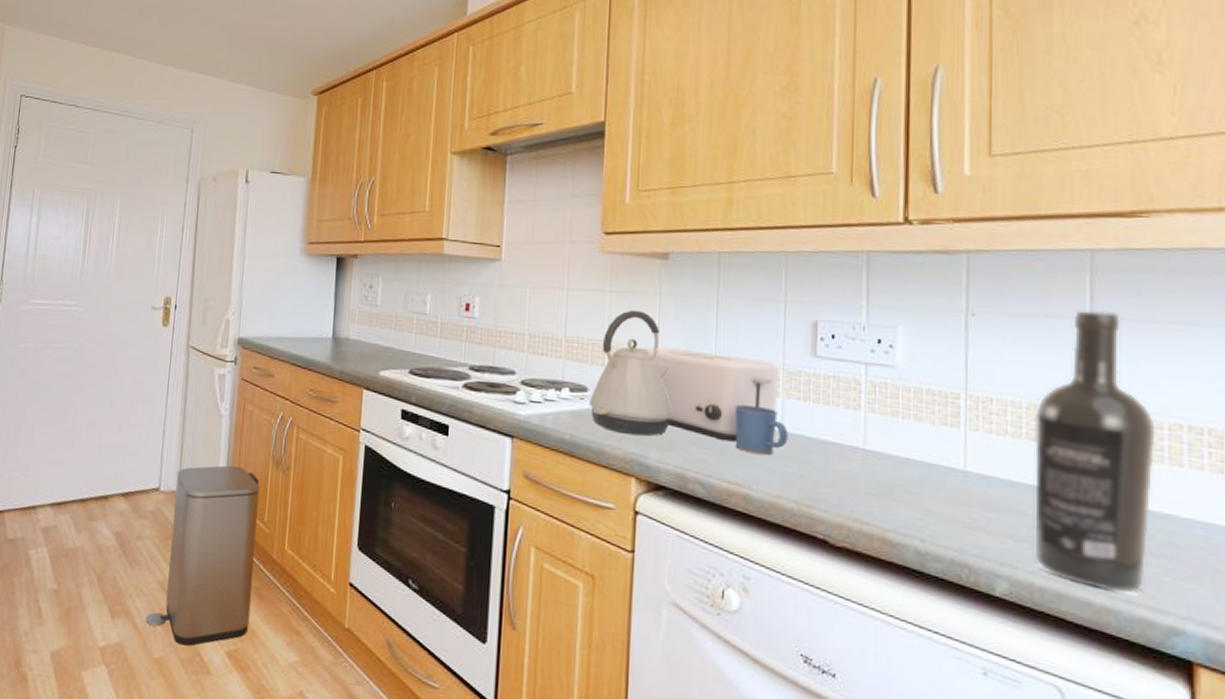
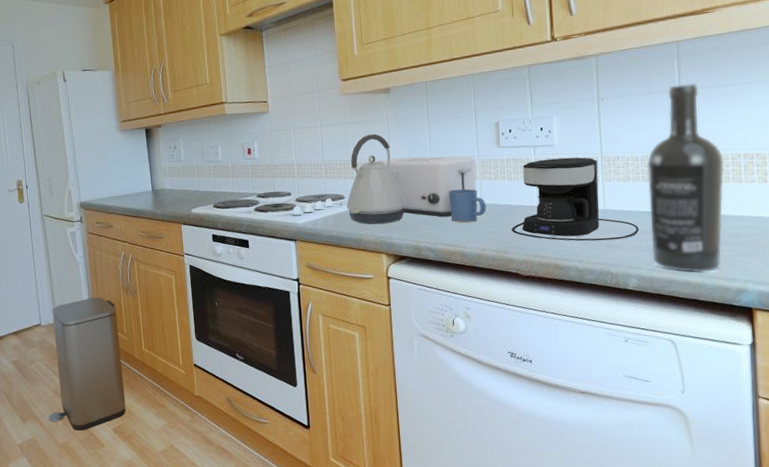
coffee maker: none [823,383,1017,519] -> present [512,157,640,242]

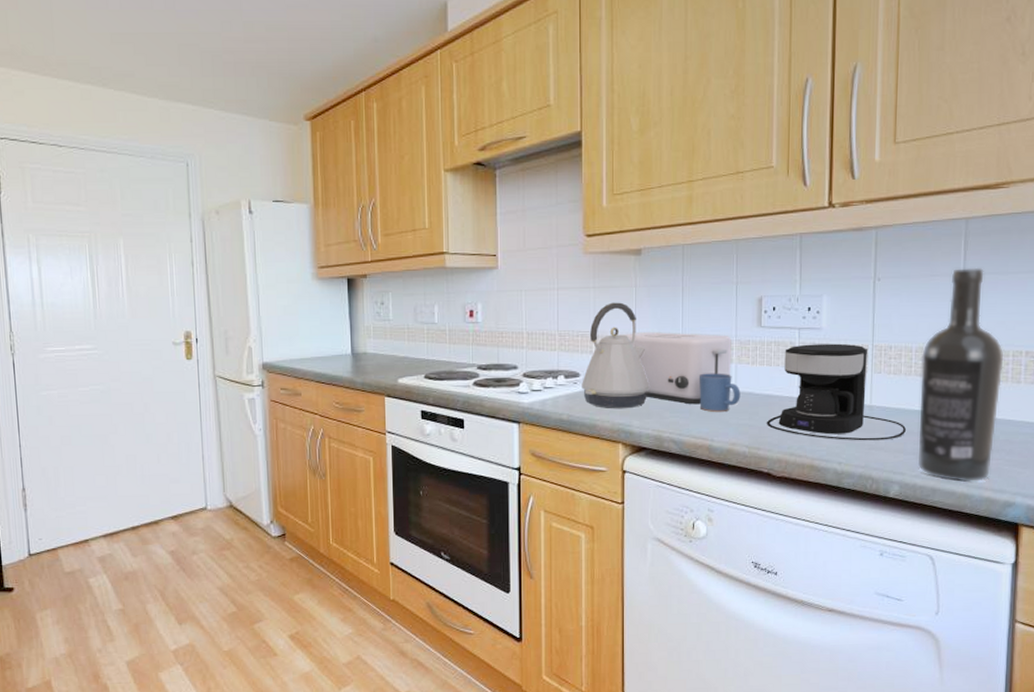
pedal bin: present [48,297,126,431] -> none [211,478,306,636]

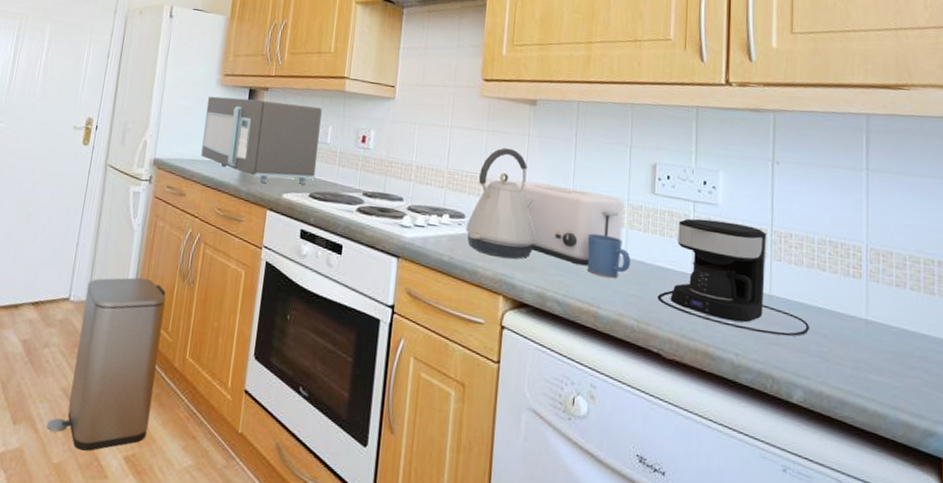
pedal bin: none [211,478,306,636] -> present [46,277,166,451]
microwave: none [305,288,428,372] -> present [201,96,322,185]
wine bottle: present [918,268,1004,482] -> none [824,163,915,400]

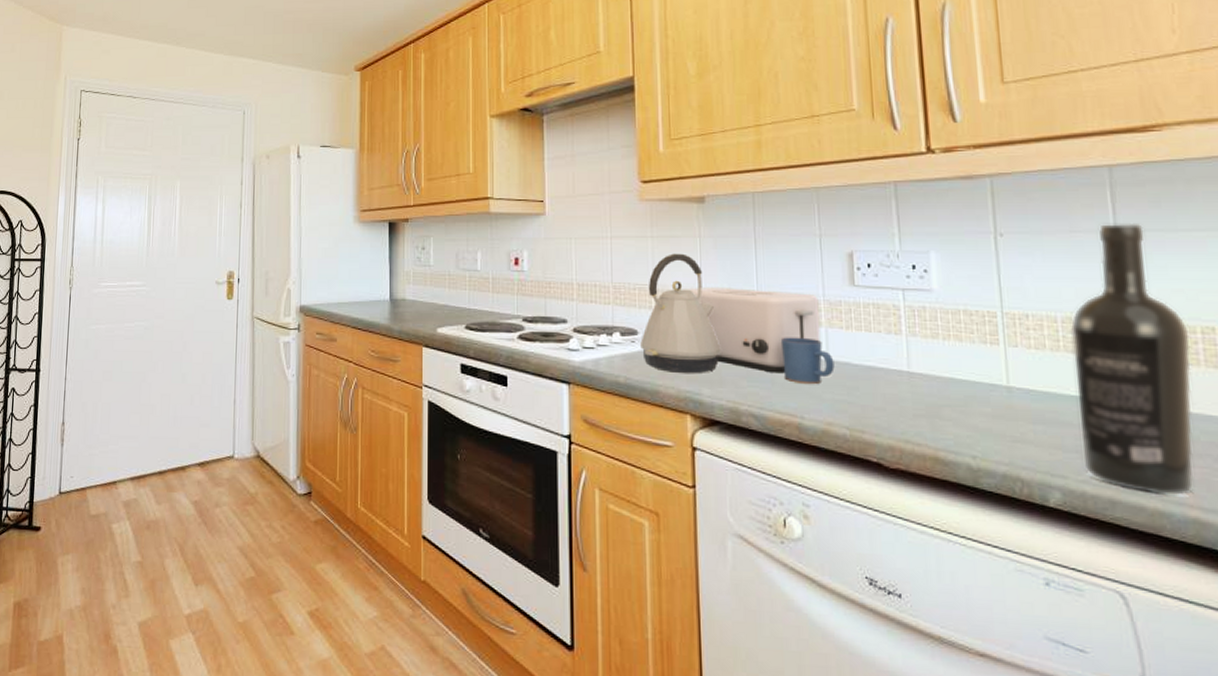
pedal bin: present [46,277,166,451] -> none [228,429,330,608]
microwave: present [201,96,322,185] -> none [346,233,469,320]
coffee maker: present [658,218,810,337] -> none [871,308,1063,432]
wine bottle: none [824,163,915,400] -> present [1071,224,1194,495]

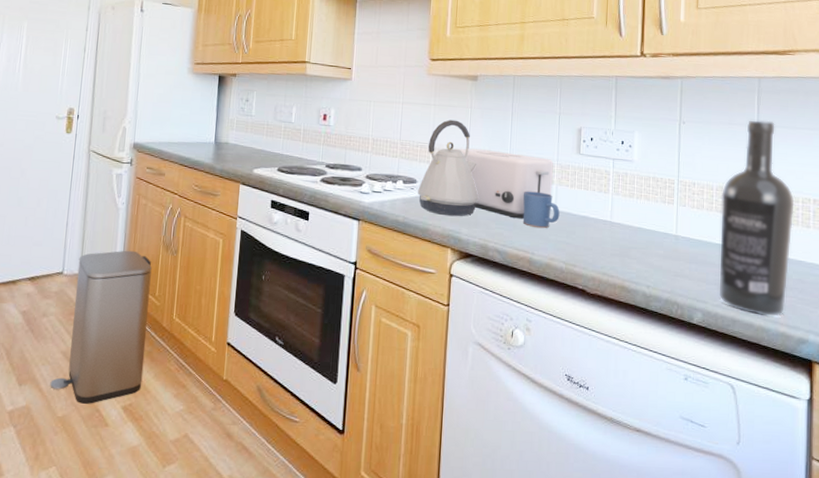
pedal bin: none [228,429,330,608] -> present [50,250,152,404]

